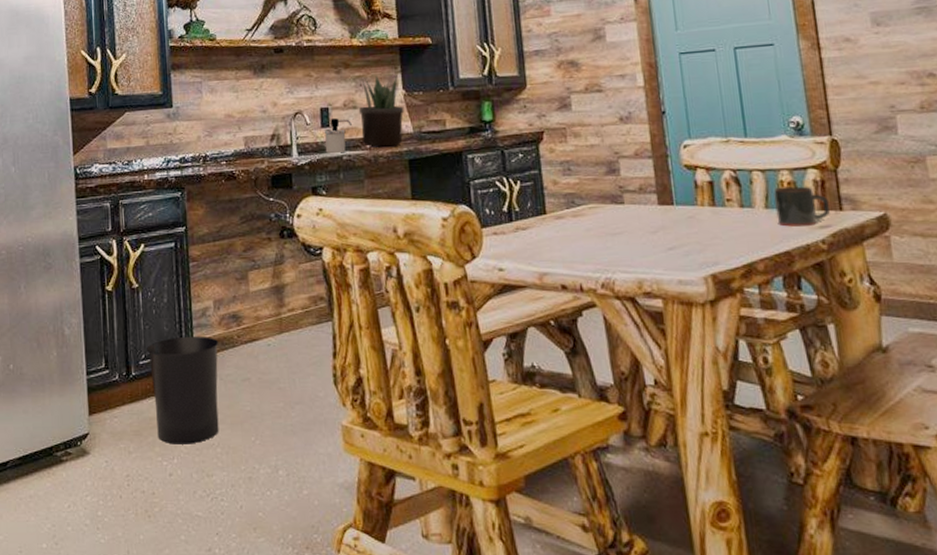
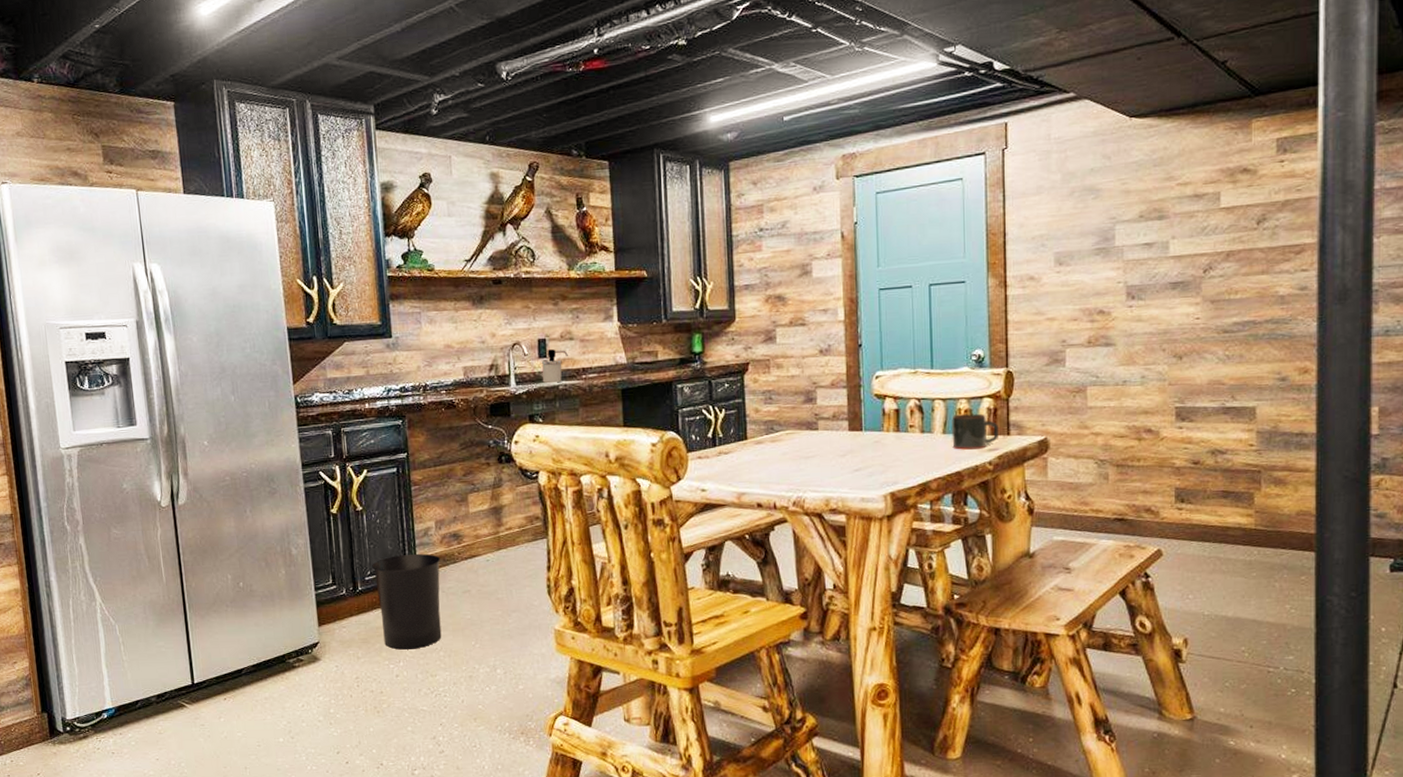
planter: present [359,75,405,148] -> none [576,307,619,378]

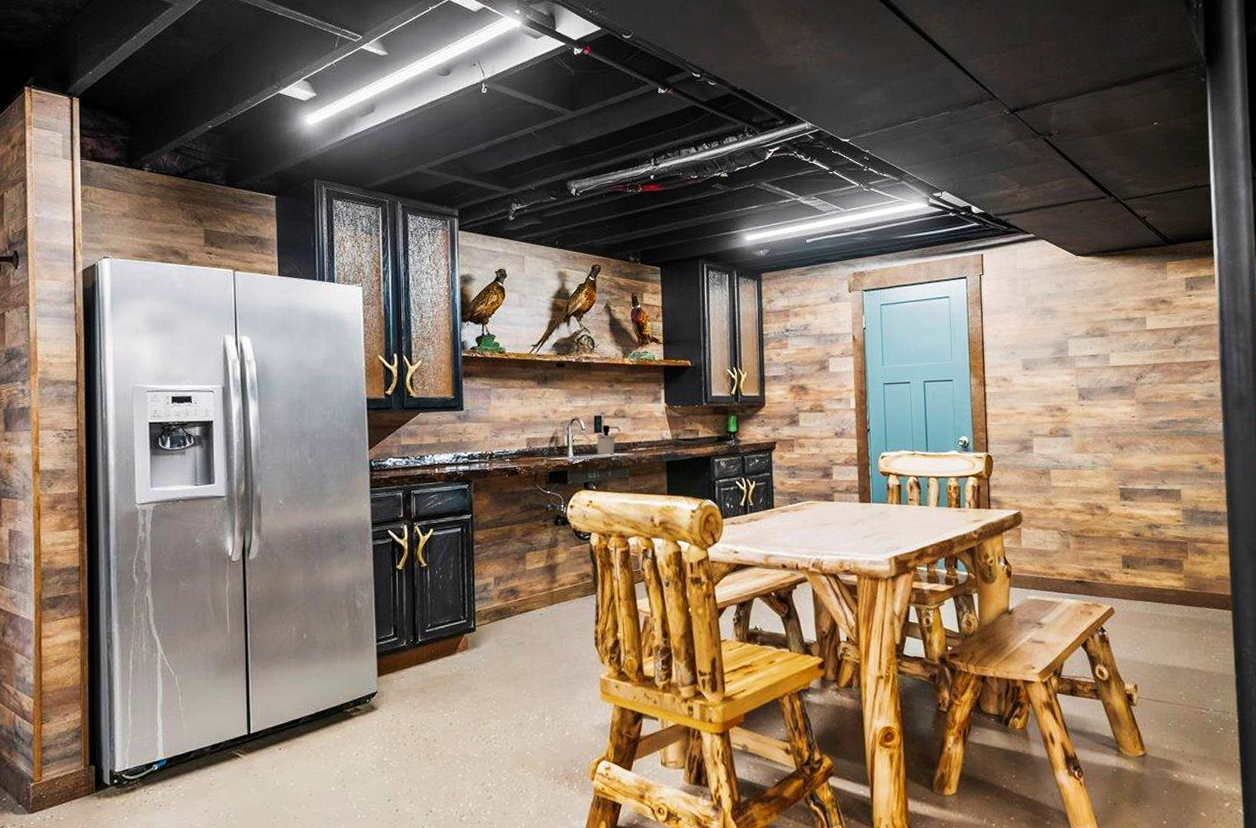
waste bin: present [372,553,442,650] -> none [433,607,498,699]
mug: present [952,413,998,450] -> none [944,490,982,521]

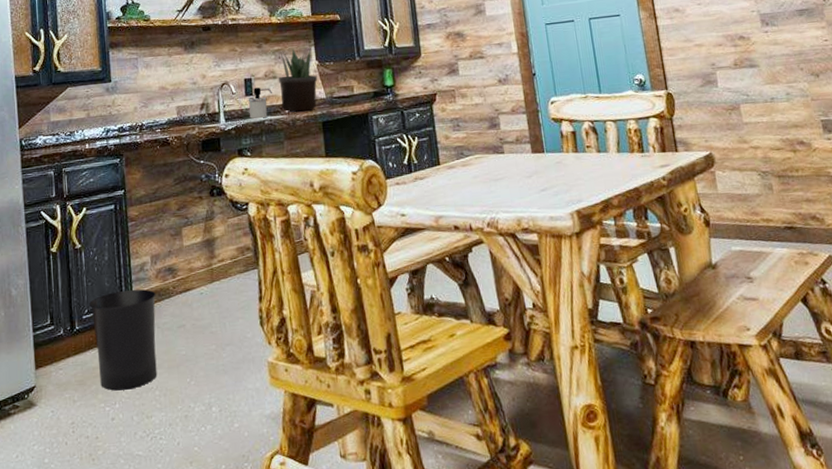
waste bin: none [433,607,498,699] -> present [89,289,157,391]
planter: none [628,390,665,451] -> present [279,48,318,112]

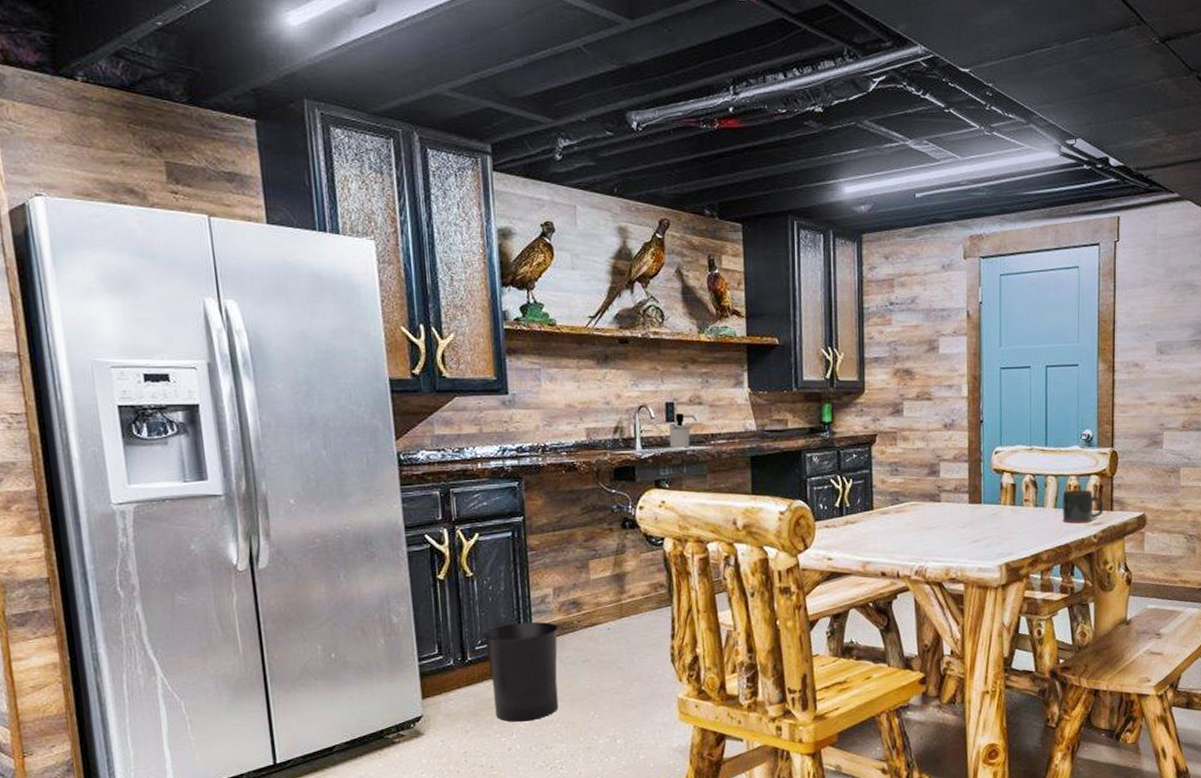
planter: present [279,48,318,112] -> none [705,373,749,444]
mug: none [623,132,668,167] -> present [1062,489,1103,524]

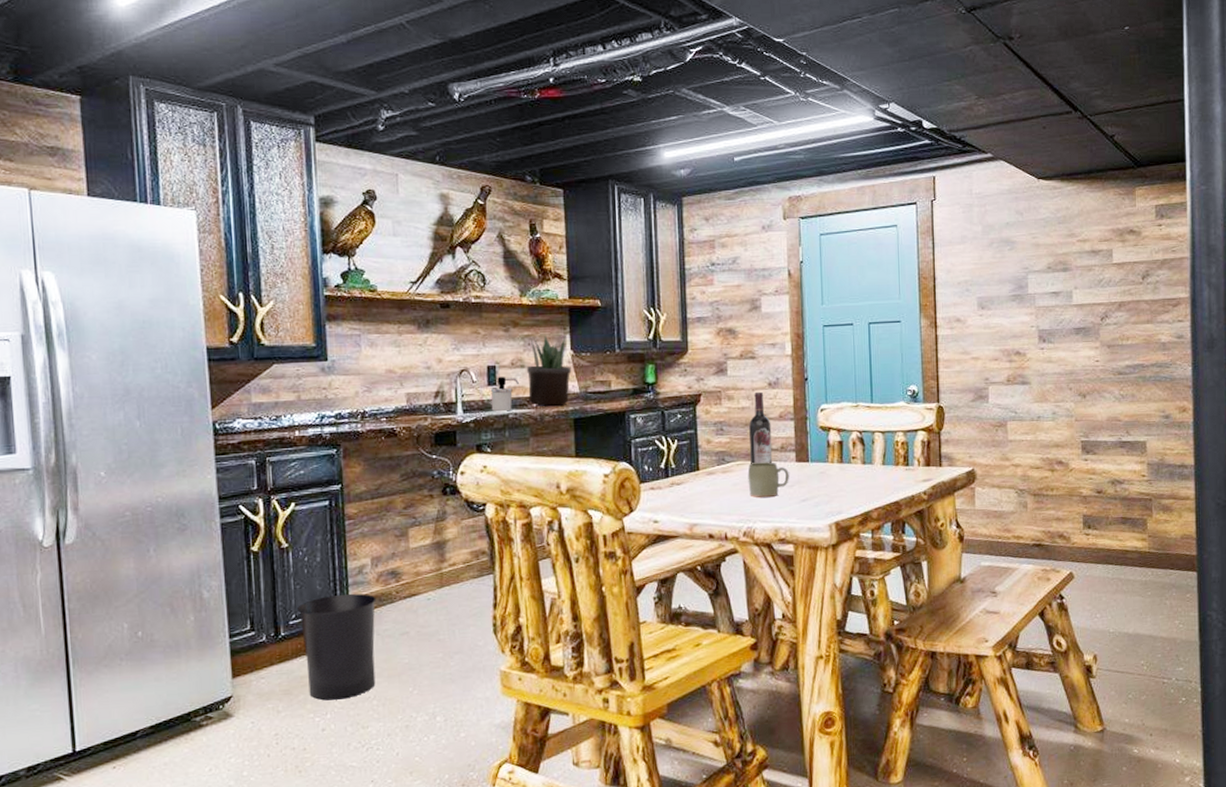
planter: none [705,373,749,444] -> present [527,335,572,406]
mug: none [921,503,962,537] -> present [747,462,789,498]
wine bottle: none [924,433,946,505] -> present [749,391,773,464]
mug: present [1062,489,1103,524] -> none [890,445,932,481]

